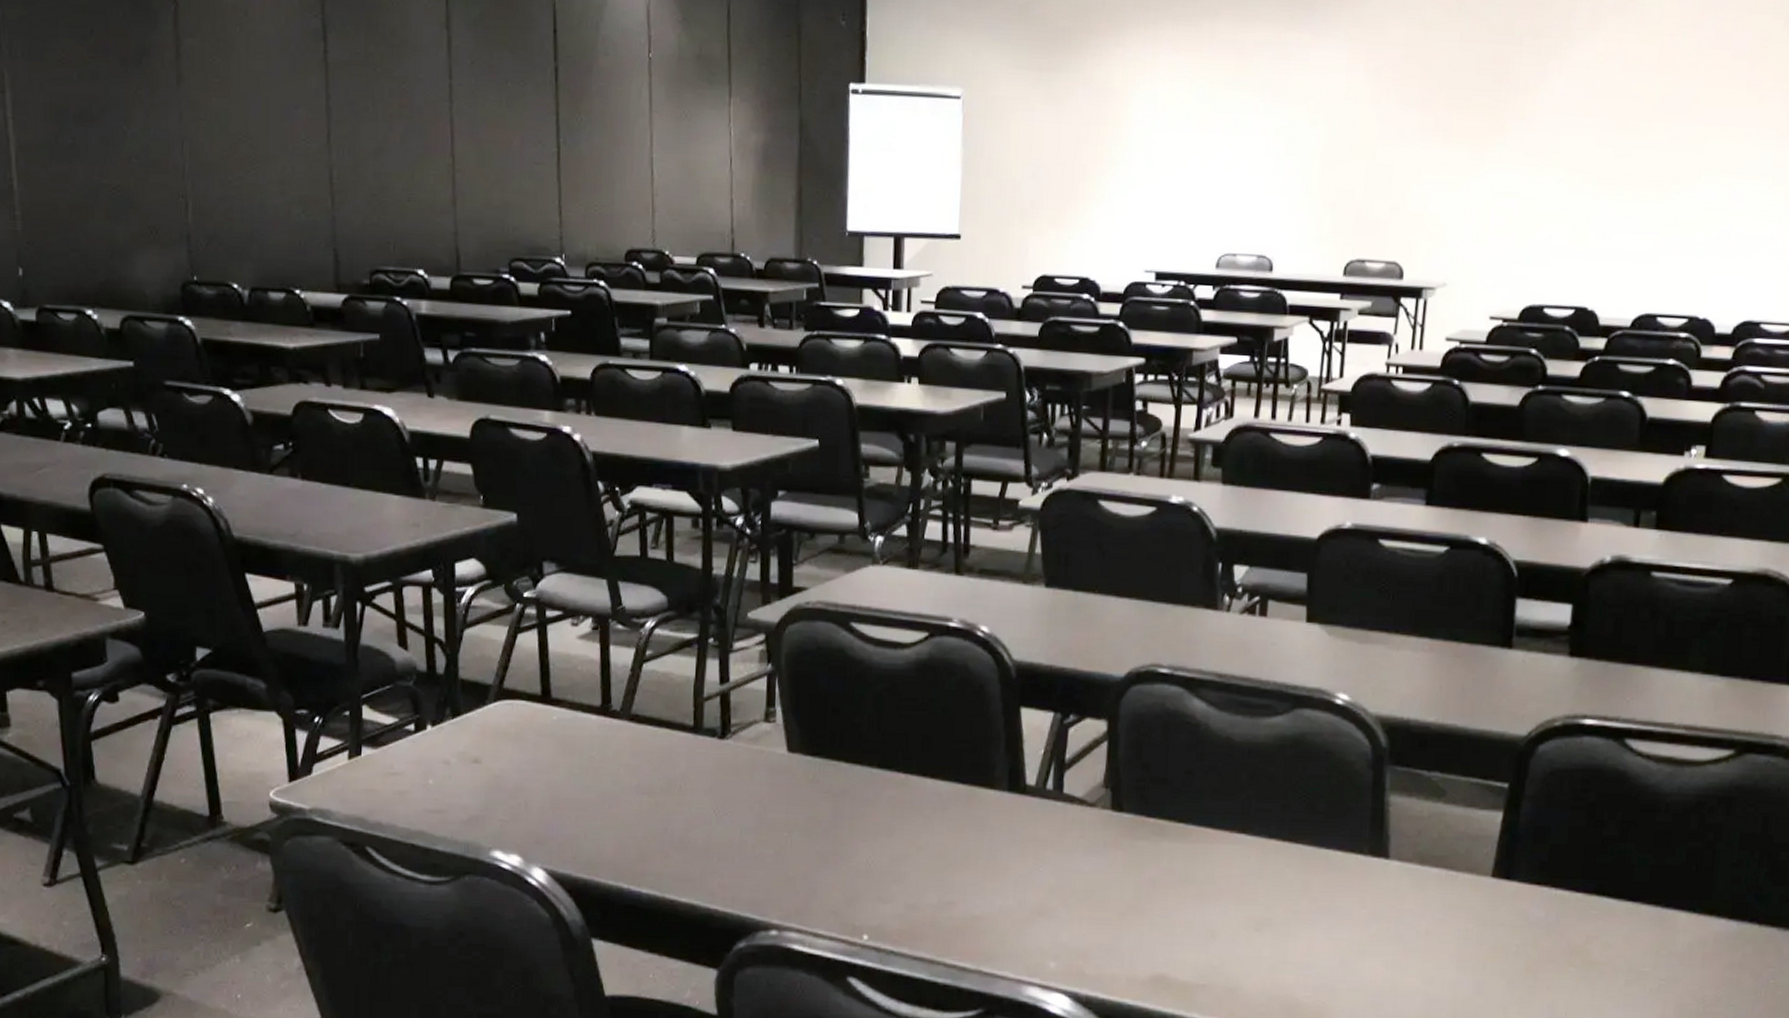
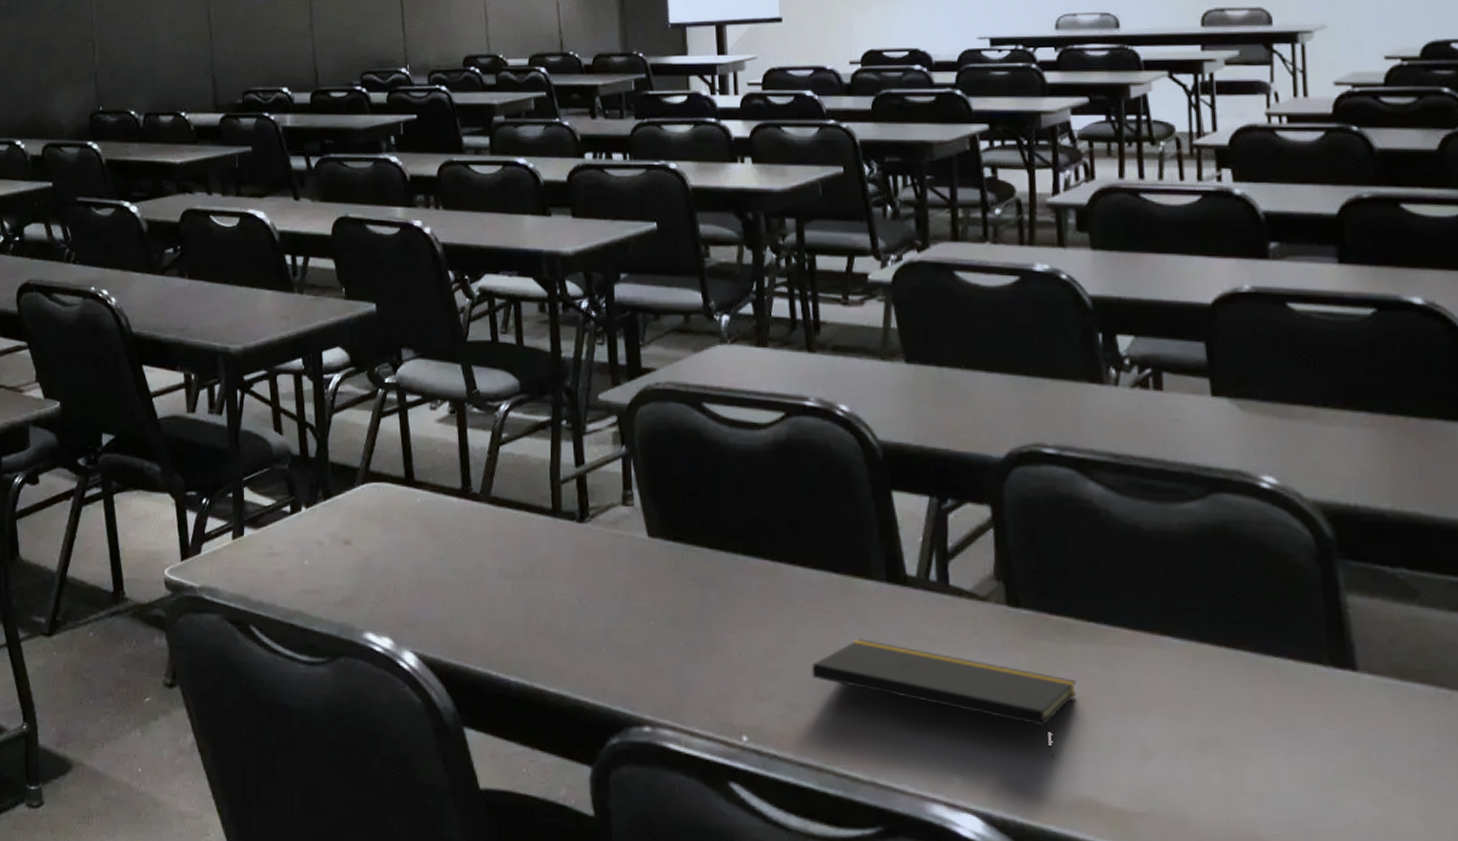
notepad: none [932,843,1163,943] -> present [811,639,1077,759]

